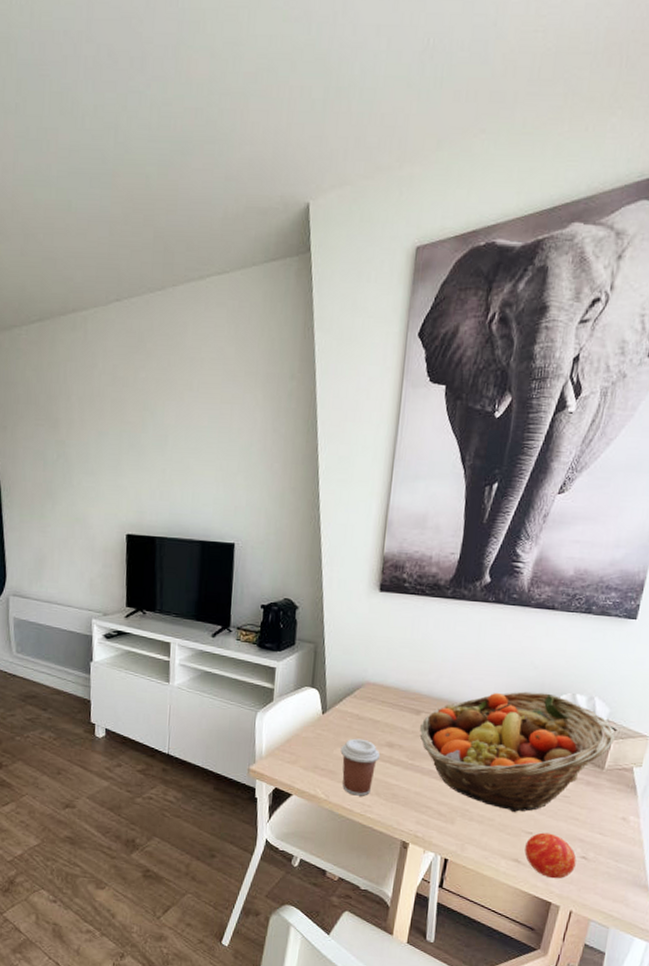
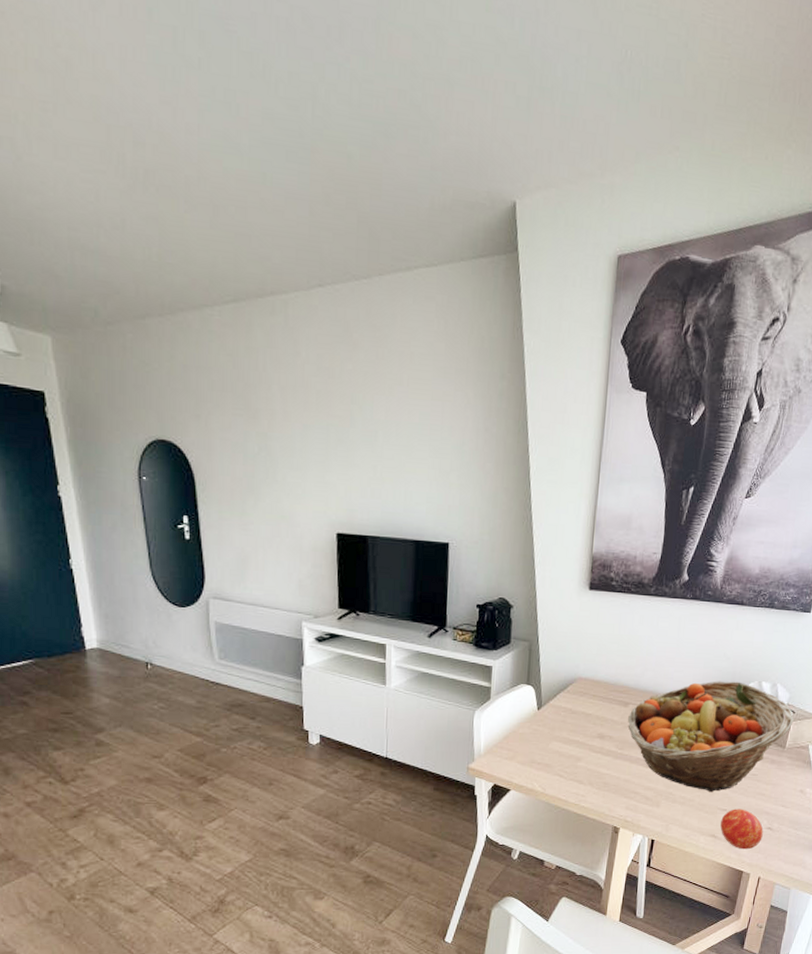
coffee cup: present [340,738,381,796] -> none [555,732,593,787]

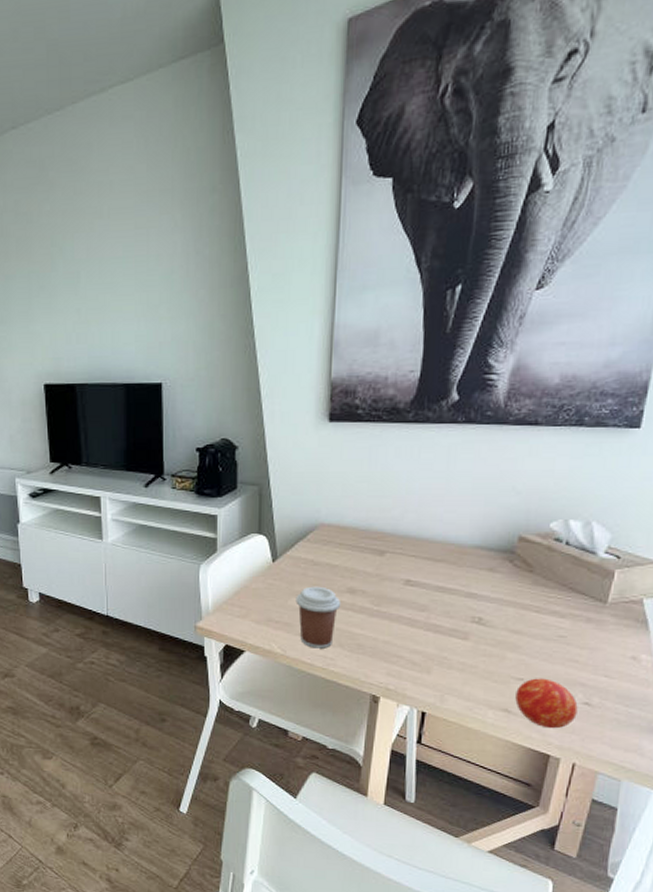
coffee cup: none [555,732,593,787] -> present [296,586,341,649]
fruit basket: present [628,681,794,793] -> none [385,521,619,658]

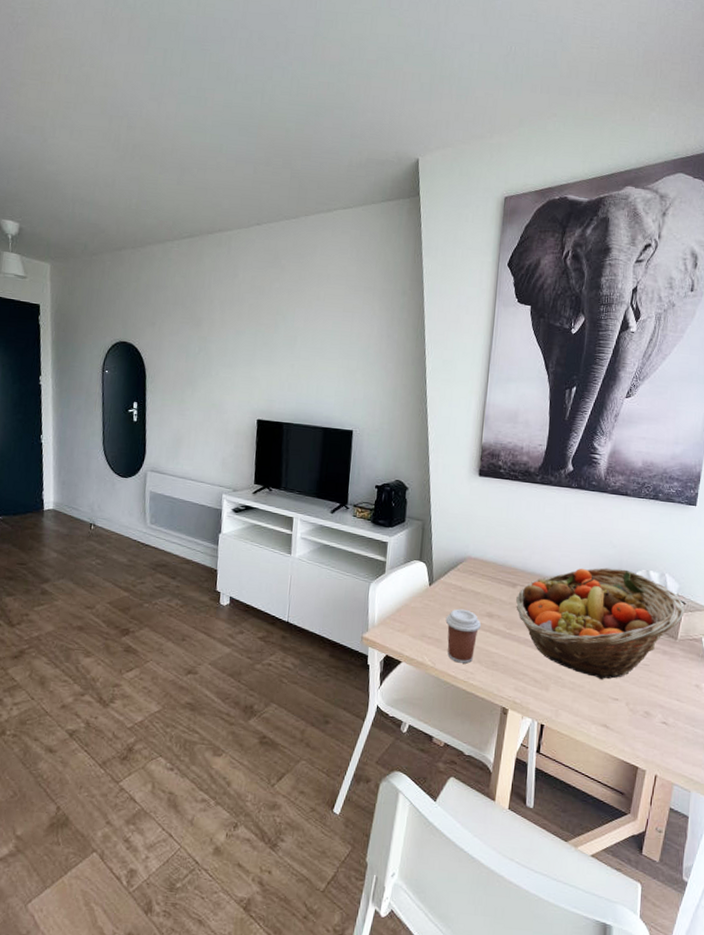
fruit basket: none [385,521,619,658] -> present [516,567,685,680]
apple: present [515,678,578,729] -> none [612,699,658,744]

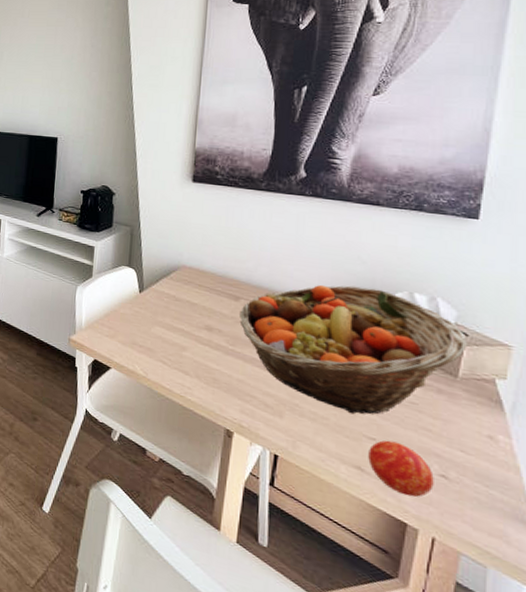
coffee cup: present [445,608,482,664] -> none [158,318,199,378]
apple: none [612,699,658,744] -> present [368,440,434,497]

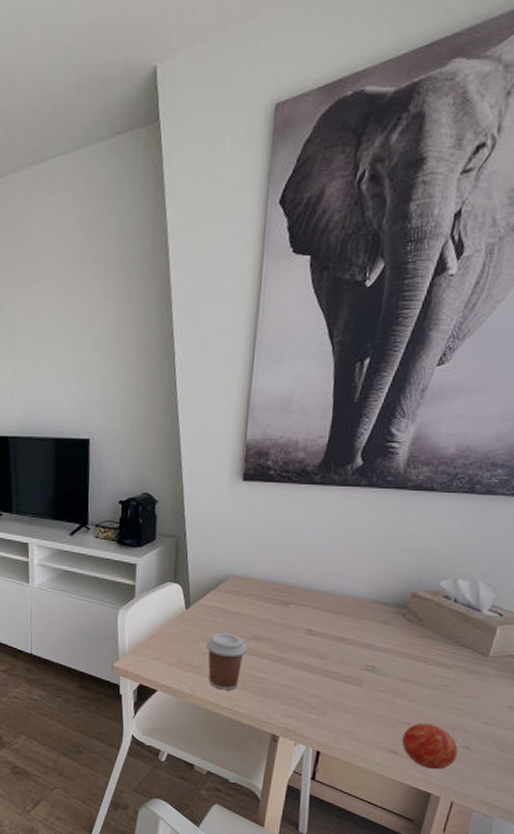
coffee cup: none [158,318,199,378] -> present [205,632,248,690]
fruit basket: present [239,284,468,415] -> none [288,578,501,704]

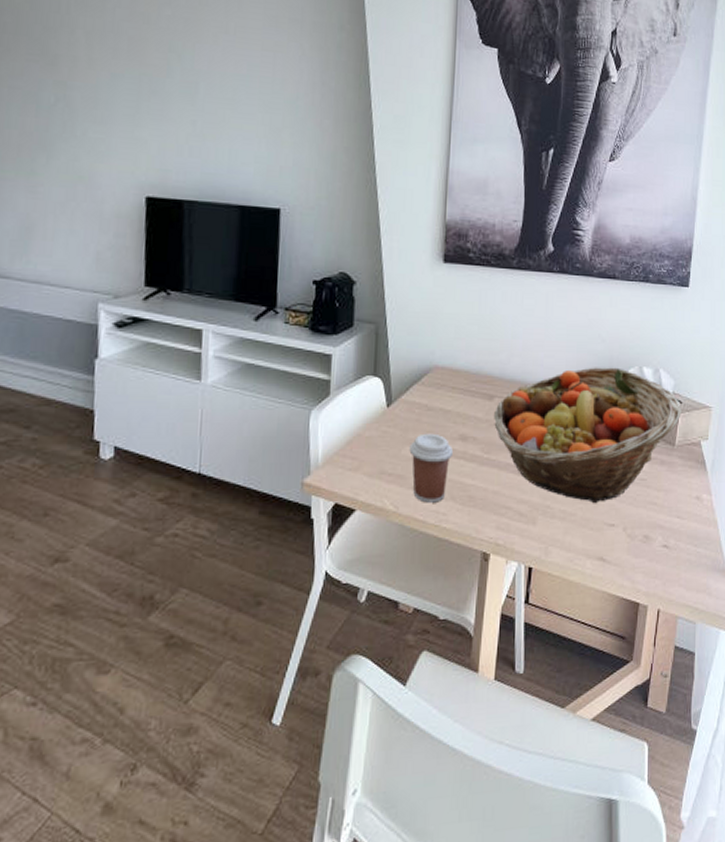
fruit basket: none [288,578,501,704] -> present [494,367,682,504]
apple: present [402,723,458,770] -> none [609,523,659,575]

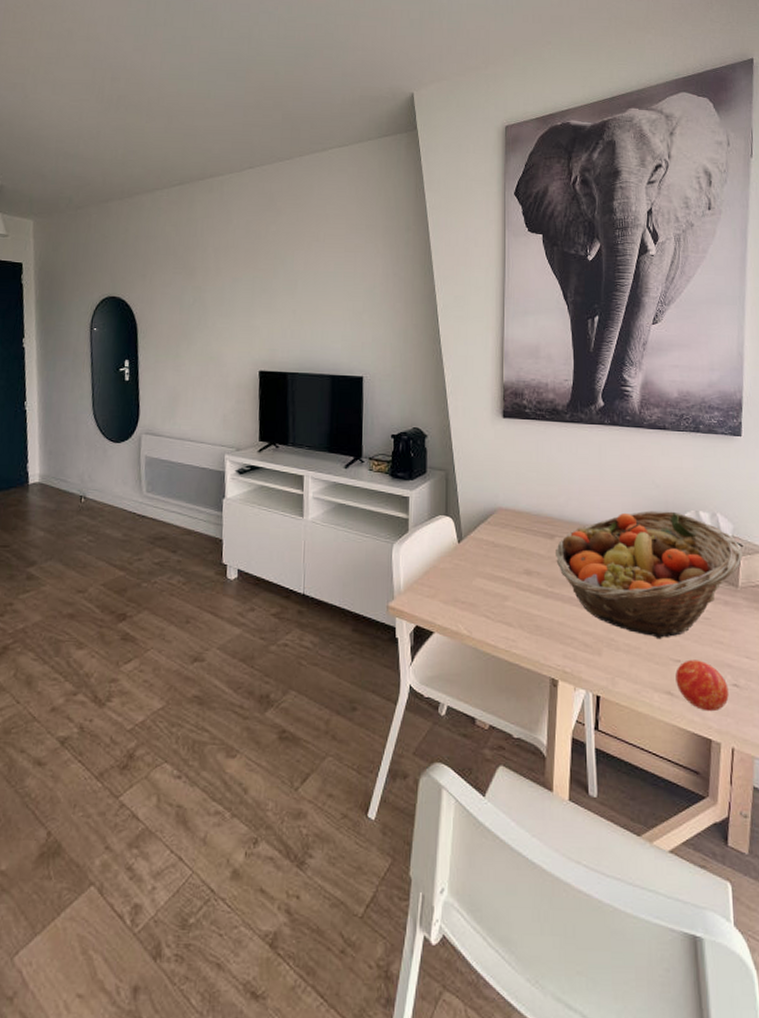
coffee cup: present [409,433,454,503] -> none [479,567,520,630]
apple: none [609,523,659,575] -> present [676,659,729,712]

